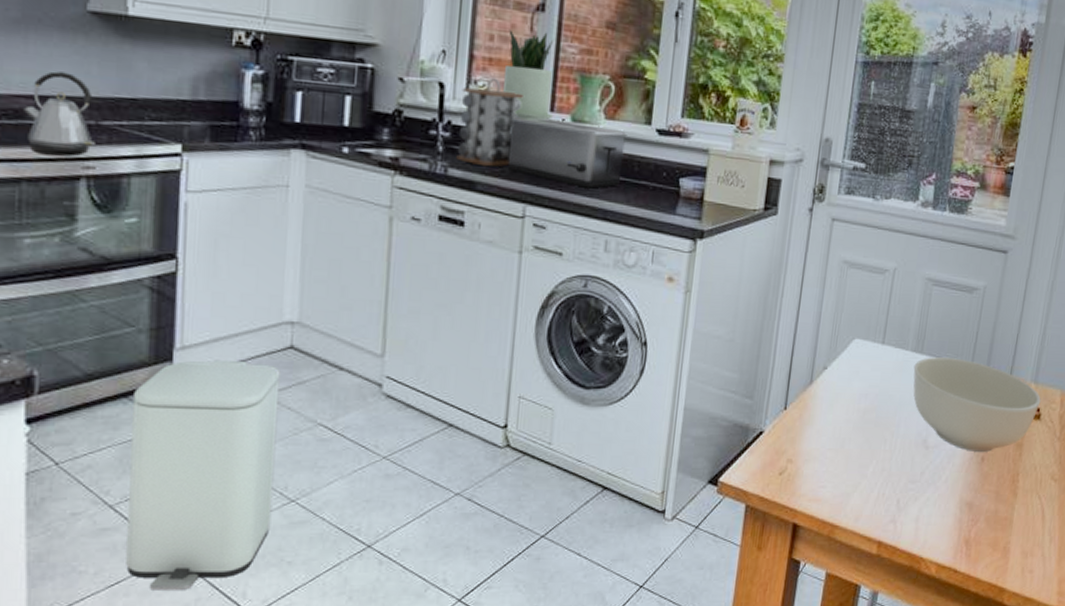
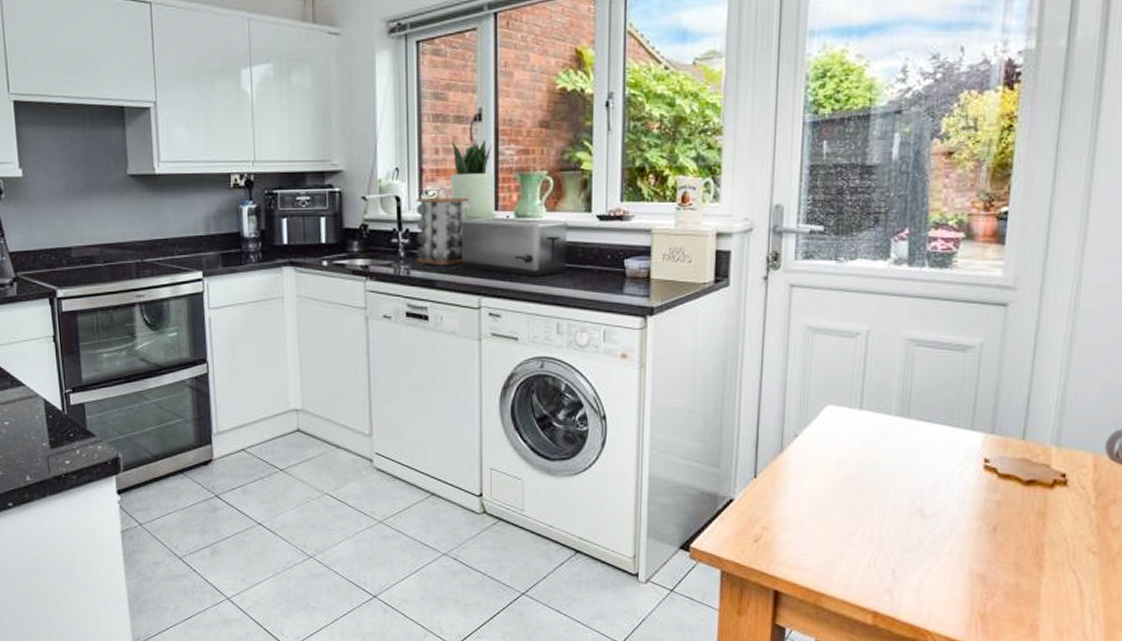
kettle: present [22,71,95,158] -> none [92,224,143,290]
pedal bin: present [126,361,281,590] -> none [187,443,296,626]
bowl: present [913,357,1041,452] -> none [899,421,1067,521]

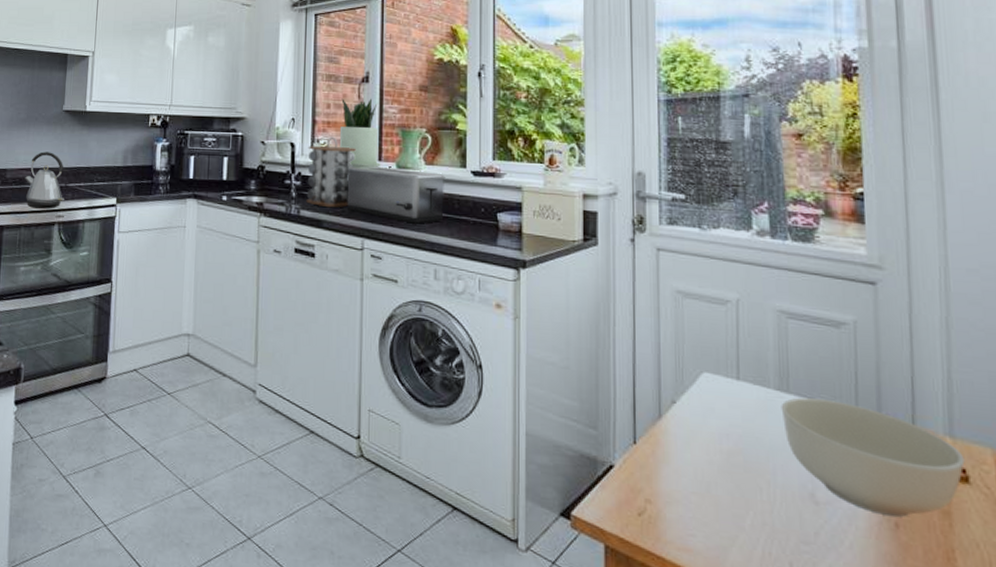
kettle: none [92,224,143,290] -> present [24,151,64,210]
bowl: none [899,421,1067,521] -> present [781,397,965,517]

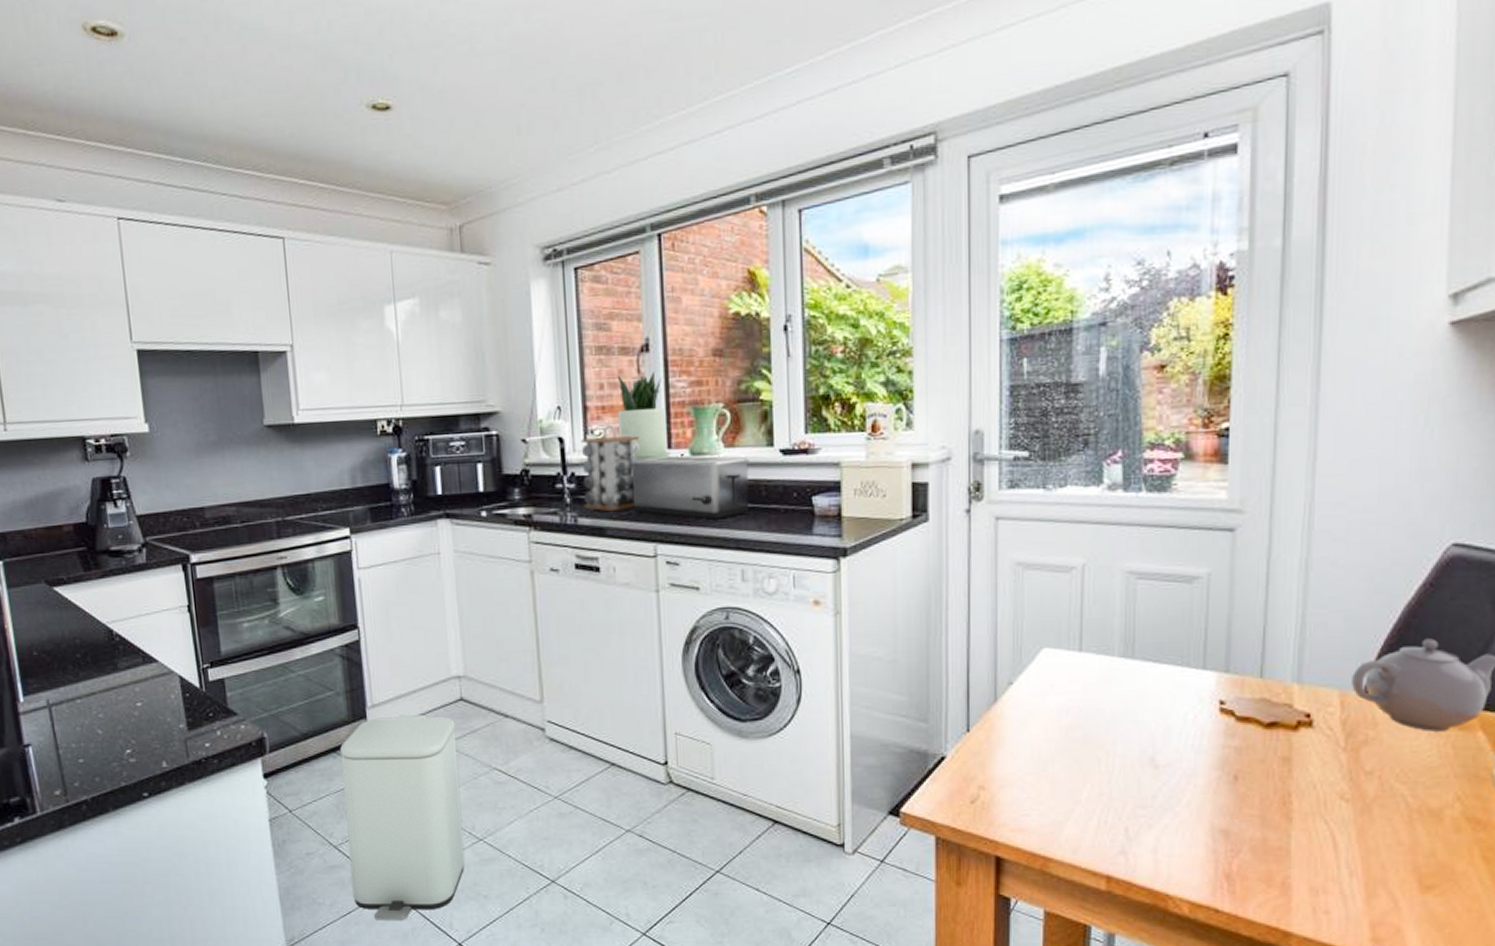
kettle: present [24,151,64,210] -> none [228,480,284,553]
pedal bin: none [72,362,180,557] -> present [340,715,465,920]
bowl: present [781,397,965,517] -> none [1124,661,1311,769]

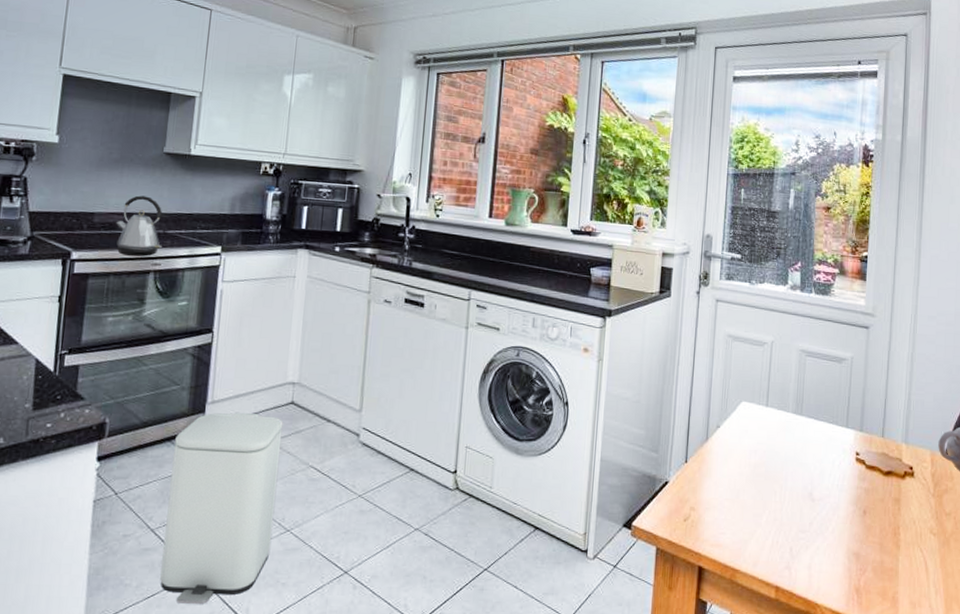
kettle: none [228,480,284,553] -> present [115,195,163,257]
spice rack: present [580,424,639,512] -> none [418,193,469,261]
planter: present [617,371,672,460] -> none [453,157,492,224]
toaster: present [631,455,750,520] -> none [457,221,547,277]

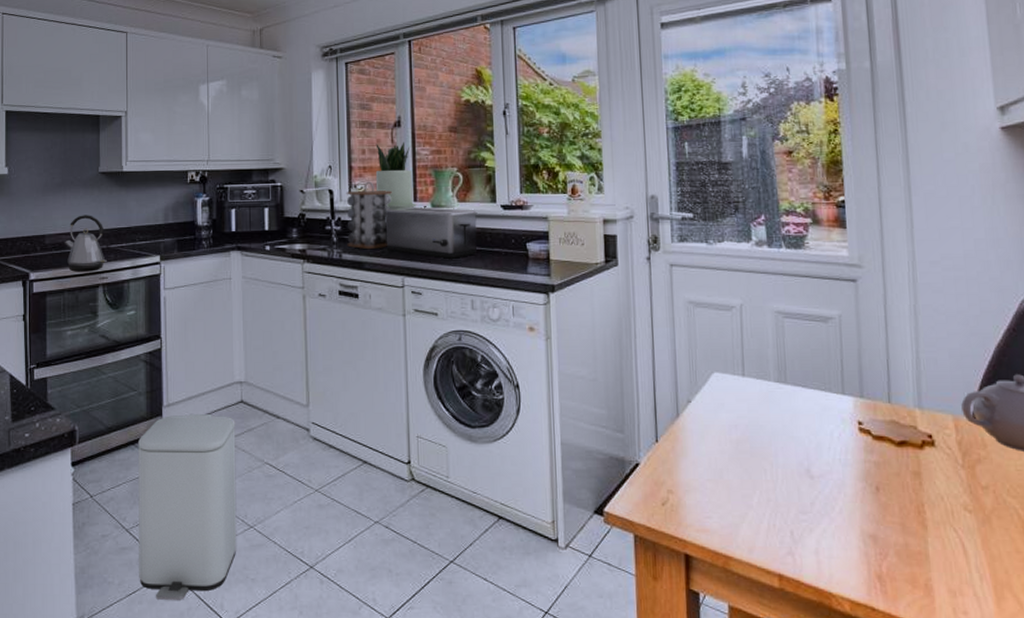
spice rack: none [418,193,469,261] -> present [346,181,392,250]
planter: none [453,157,492,224] -> present [375,142,417,209]
toaster: none [457,221,547,277] -> present [385,206,478,259]

